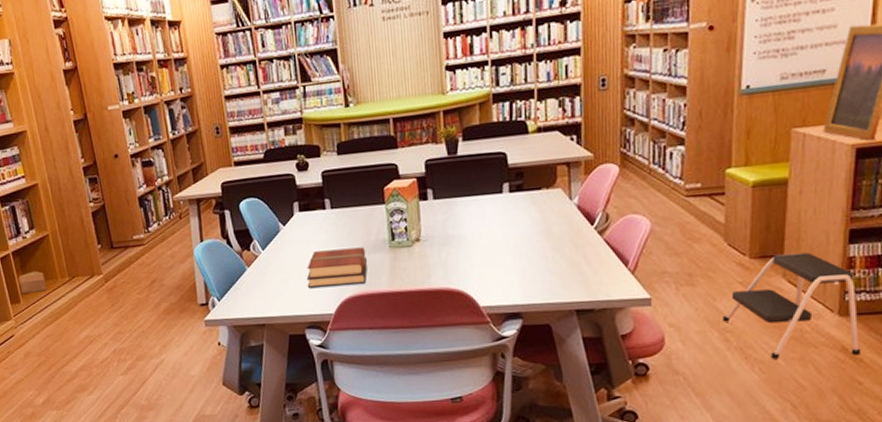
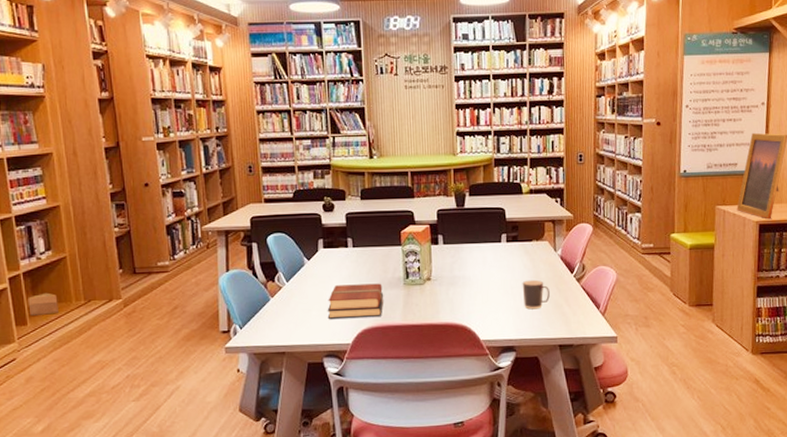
mug: none [529,234,564,270] -> present [522,279,550,310]
step stool: present [722,252,861,359] -> none [670,303,768,389]

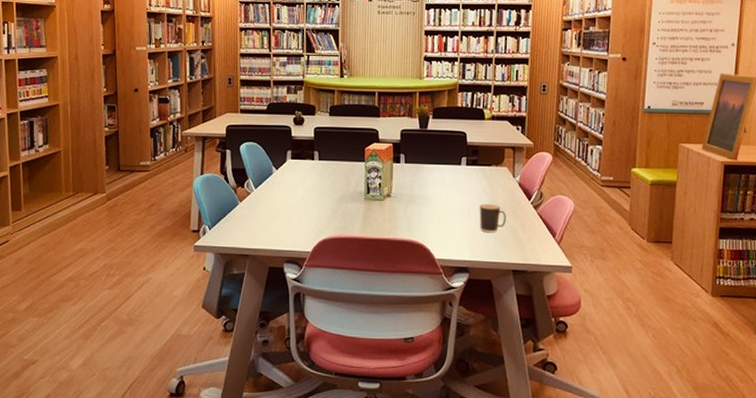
decorative box: present [28,292,59,316] -> none [24,182,50,203]
books: present [327,283,384,319] -> none [290,195,345,228]

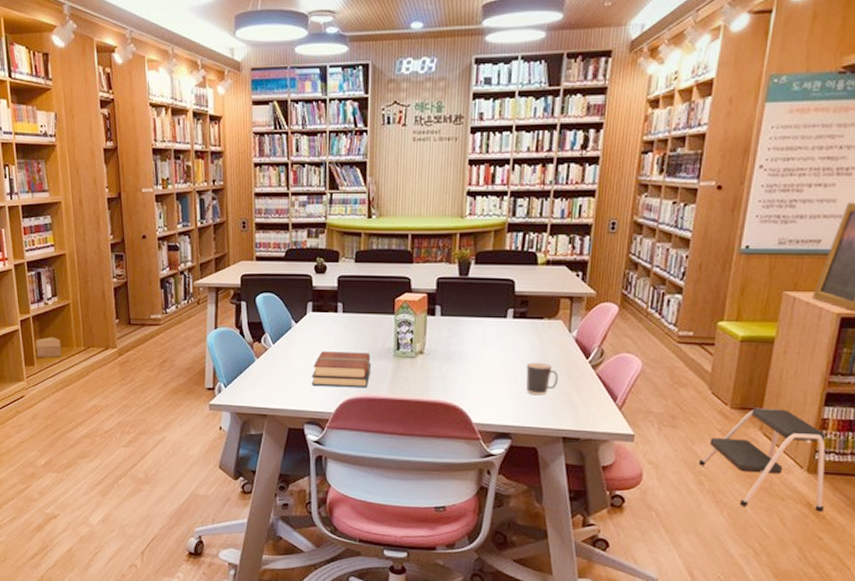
decorative box: none [24,182,50,203] -> present [36,336,61,358]
books: none [290,195,345,228] -> present [311,351,372,387]
step stool: none [625,241,728,331] -> present [698,408,826,512]

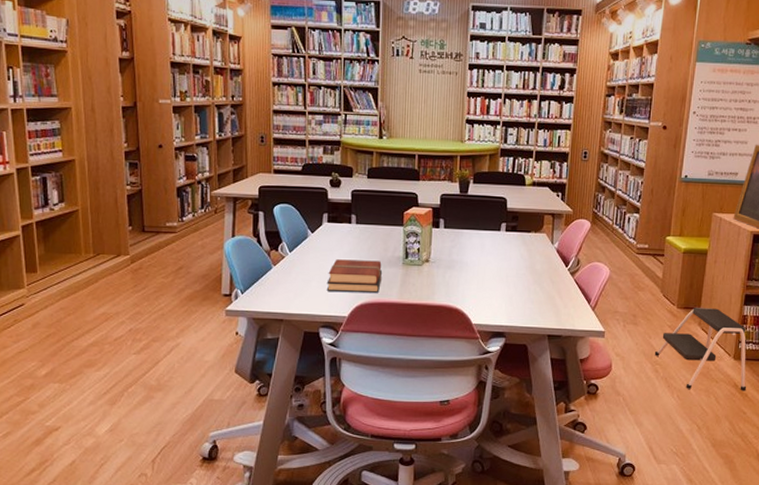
decorative box: present [36,336,61,358] -> none [39,243,68,264]
mug: present [525,362,558,396] -> none [517,269,543,299]

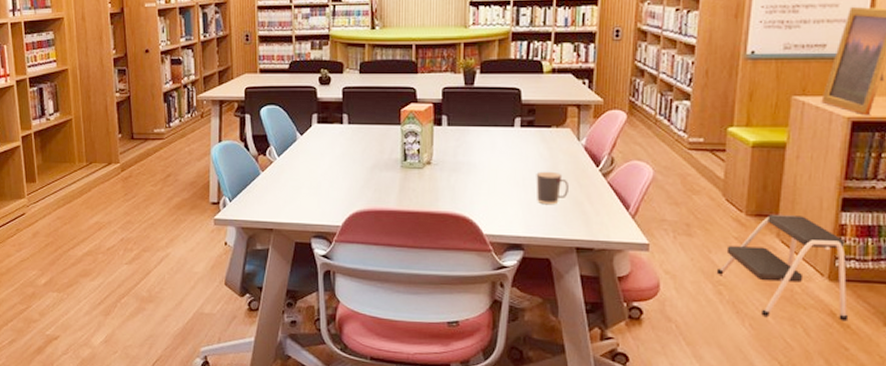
books: present [326,259,383,293] -> none [318,163,379,199]
mug: none [517,269,543,299] -> present [536,171,568,205]

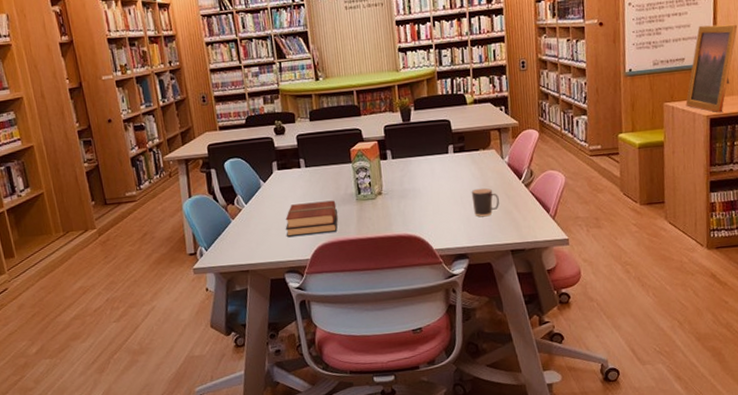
books: none [318,163,379,199] -> present [285,200,338,237]
step stool: present [716,215,849,322] -> none [623,199,725,286]

